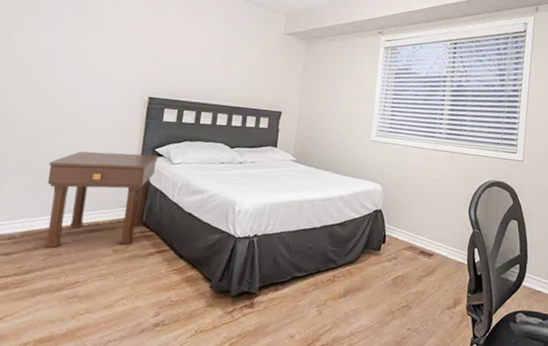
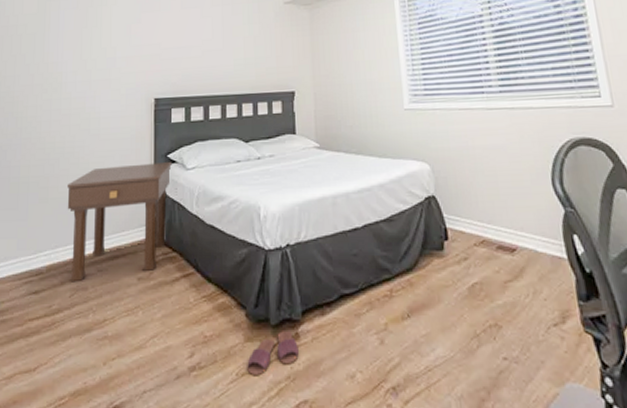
slippers: none [205,300,252,333] -> present [247,331,299,376]

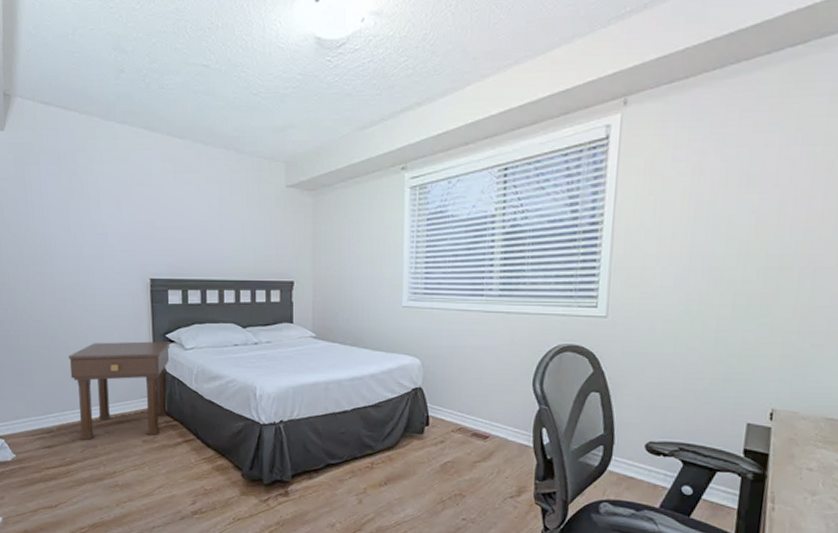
slippers: present [247,331,299,376] -> none [242,489,287,521]

